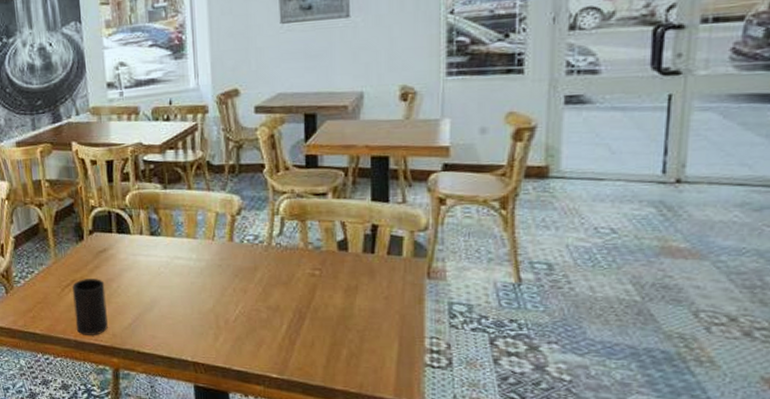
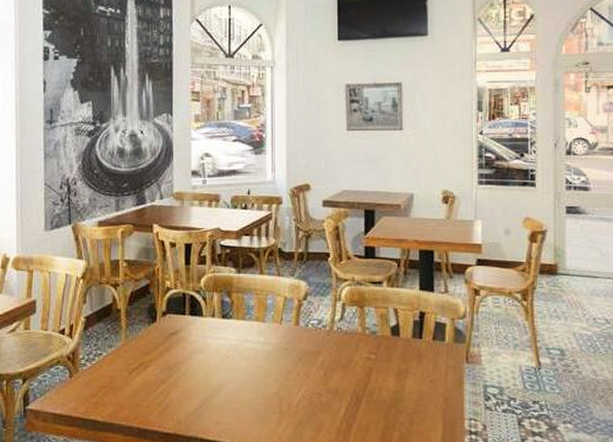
cup: present [72,279,108,336] -> none [139,362,173,423]

